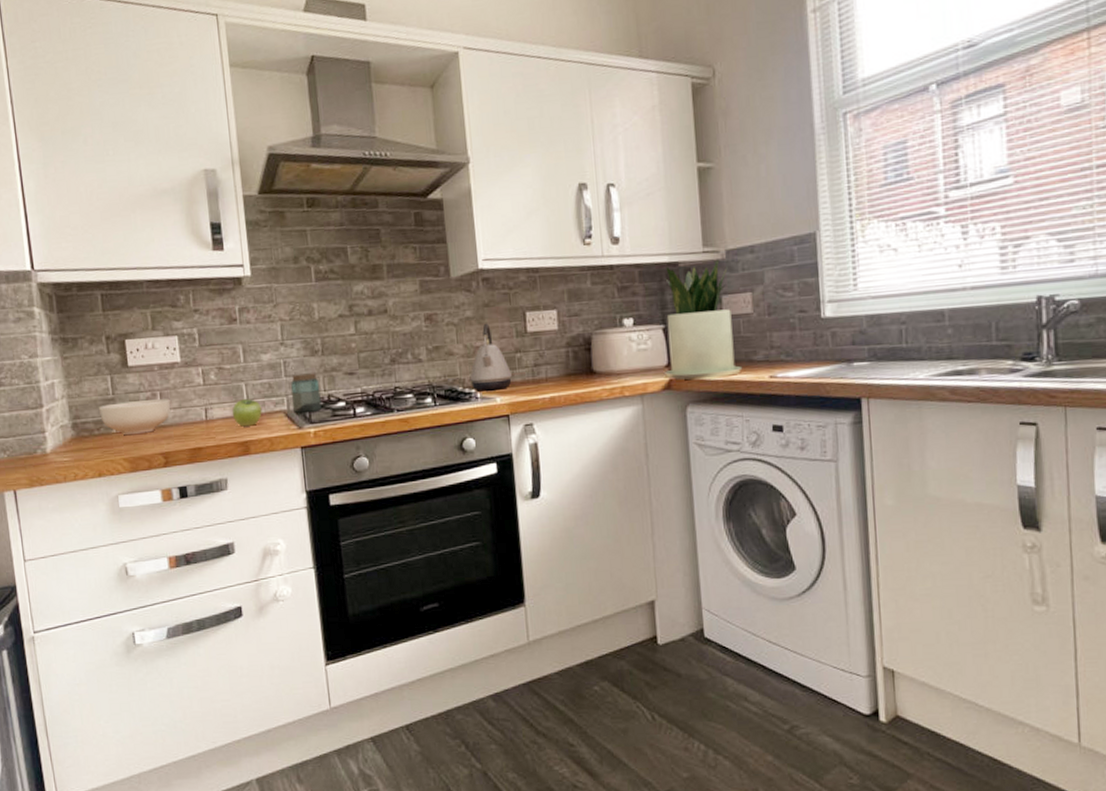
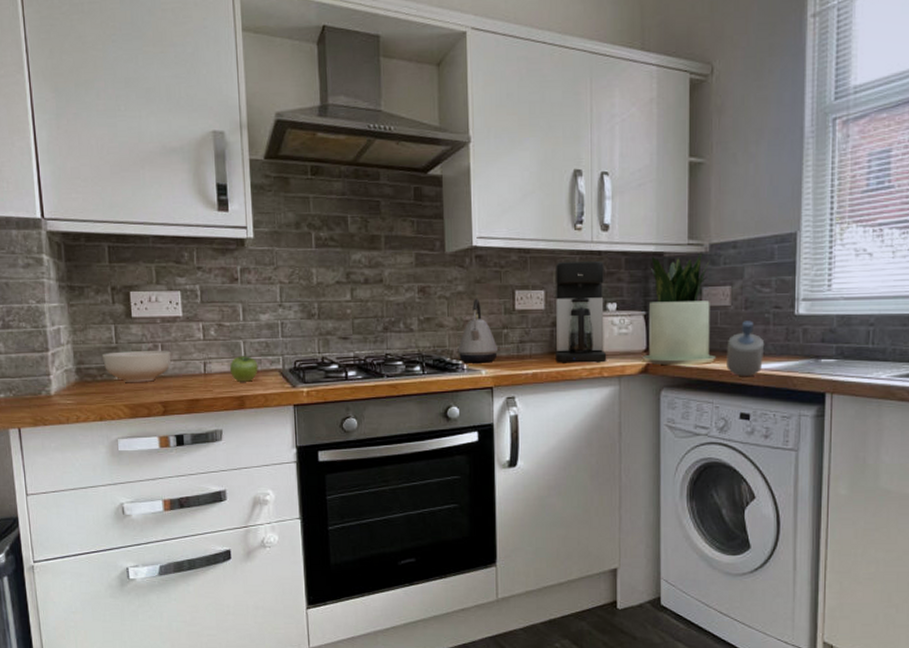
peanut butter: present [290,373,322,414] -> none [286,335,315,374]
coffee maker: none [566,275,627,385] -> present [555,260,607,363]
soap dispenser: none [753,327,793,387] -> present [726,321,765,377]

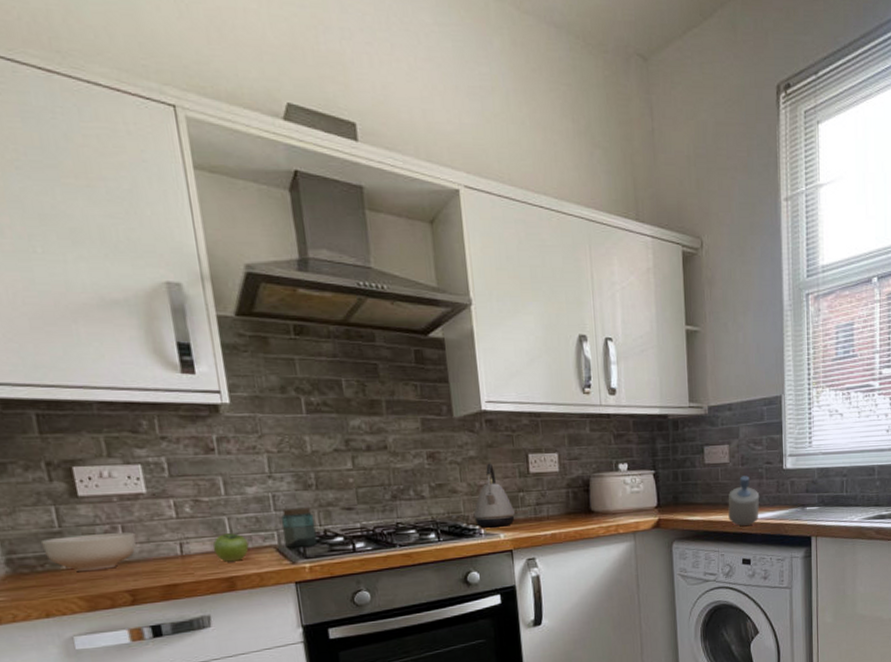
peanut butter: none [286,335,315,374] -> present [280,507,318,549]
coffee maker: present [555,260,607,363] -> none [567,423,622,523]
planter: present [641,253,717,366] -> none [653,415,720,520]

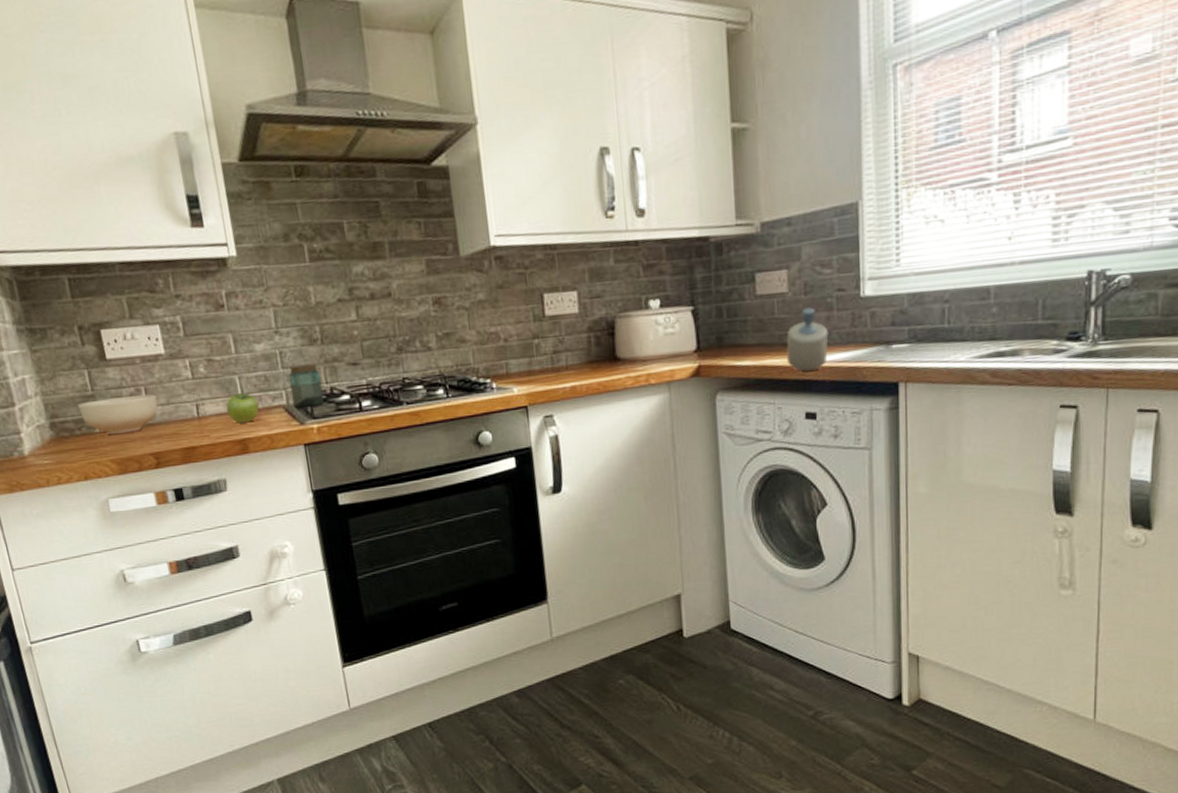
kettle: present [473,463,515,528] -> none [484,306,529,382]

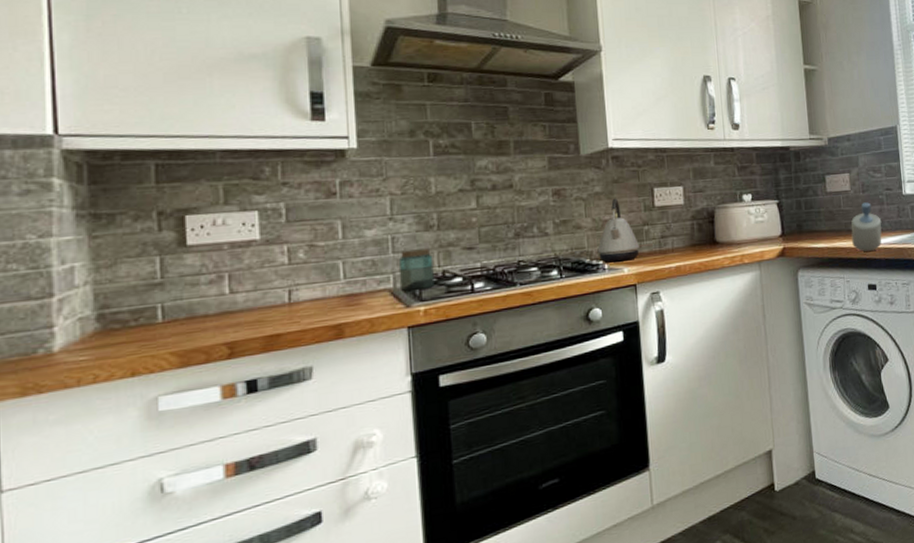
bowl: present [77,394,158,435] -> none [138,280,243,326]
fruit: present [226,393,259,424] -> none [323,277,362,308]
kettle: none [484,306,529,382] -> present [597,198,639,263]

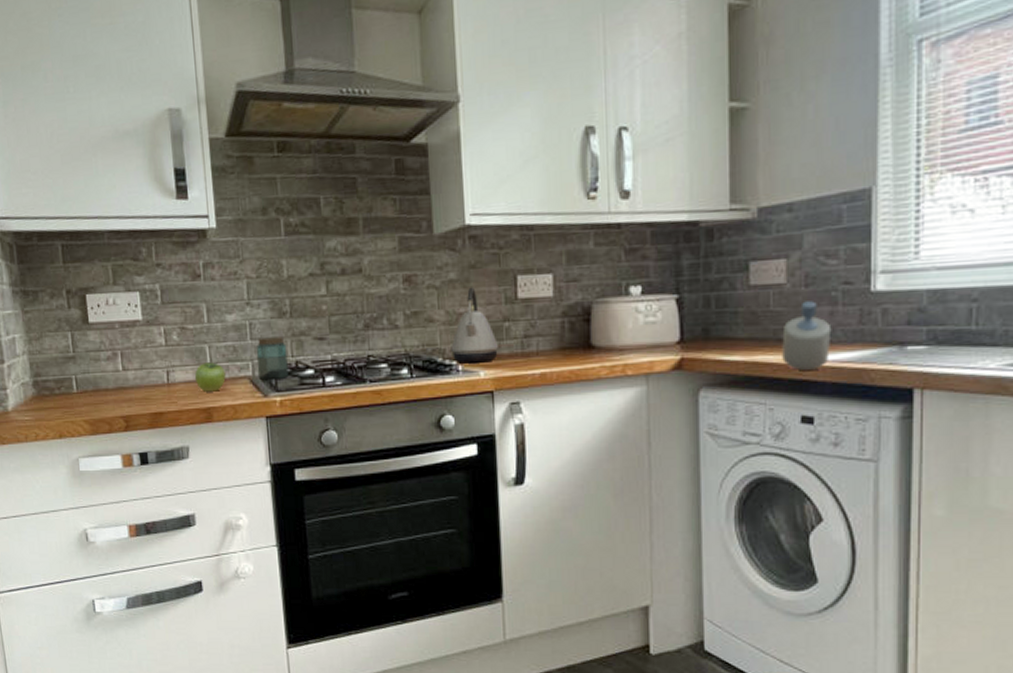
fruit: none [323,277,362,308] -> present [194,362,226,392]

